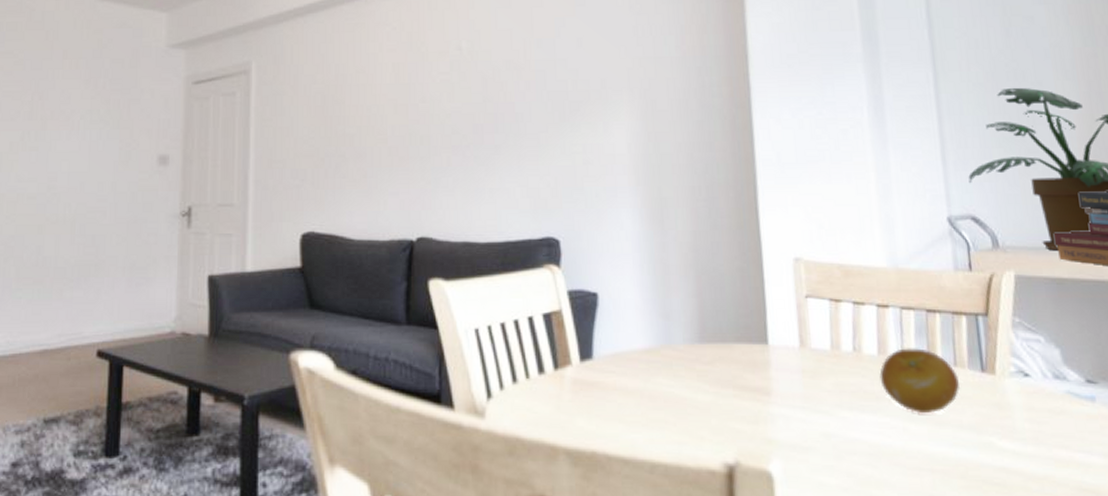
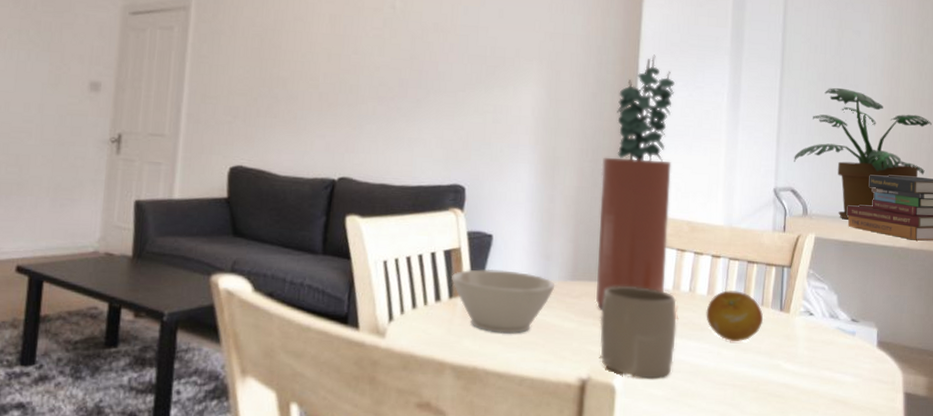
cup: none [555,333,681,410] -> present [452,268,555,334]
vase: none [719,70,821,378] -> present [596,54,675,310]
mug: none [741,348,845,462] -> present [600,286,677,378]

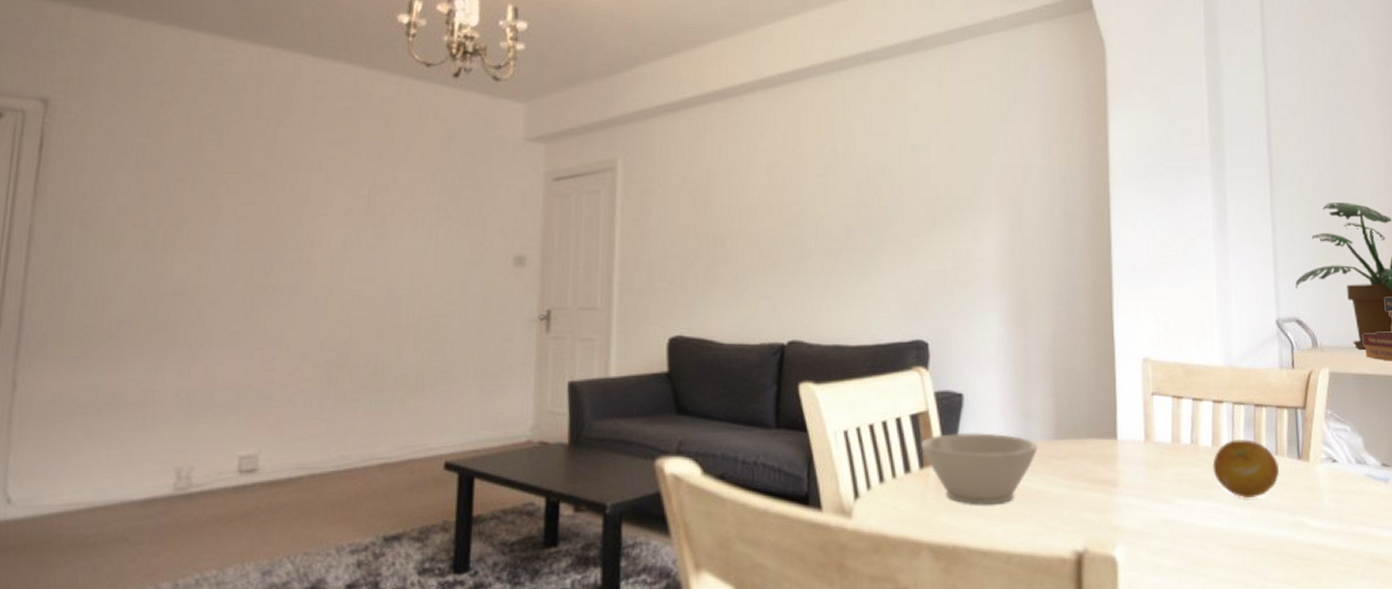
vase: present [596,54,675,310] -> none [1078,181,1163,472]
mug: present [600,286,677,378] -> none [1092,442,1181,546]

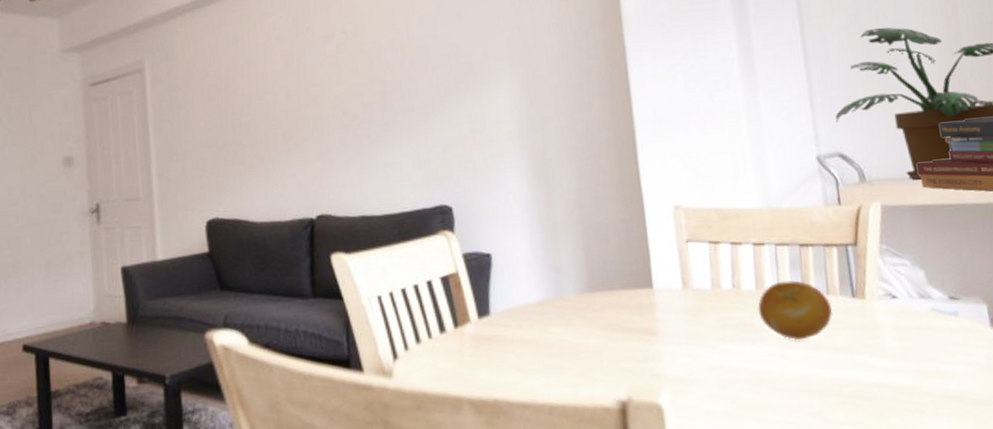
cup: present [921,432,1038,505] -> none [453,290,572,360]

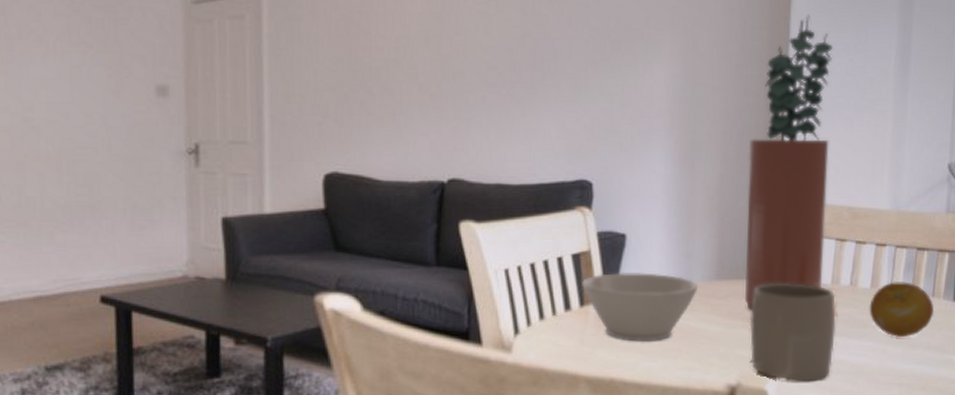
cup: none [453,290,572,360] -> present [582,272,699,342]
vase: none [601,30,702,322] -> present [745,14,832,311]
mug: none [629,289,729,393] -> present [749,283,837,381]

